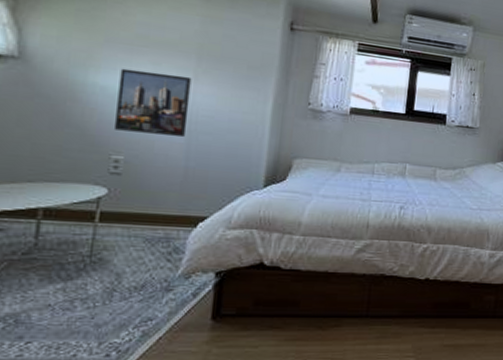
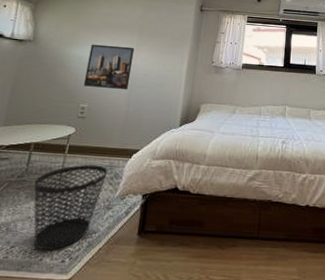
wastebasket: none [50,236,163,345] -> present [34,164,108,251]

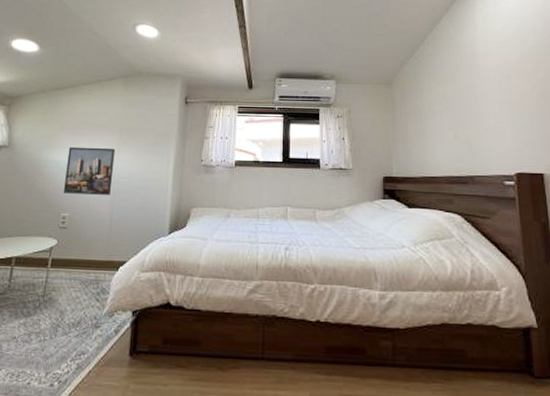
wastebasket: present [34,164,108,251] -> none [17,279,94,374]

